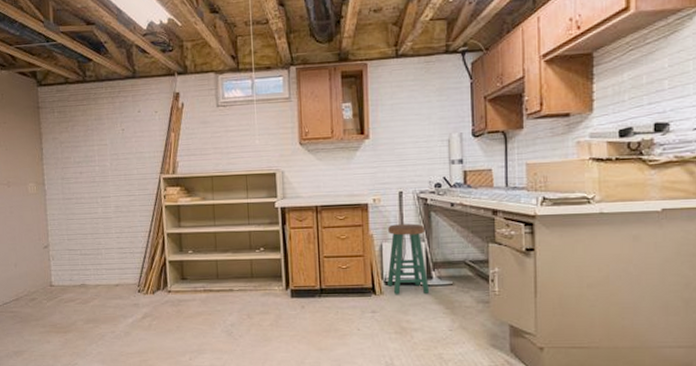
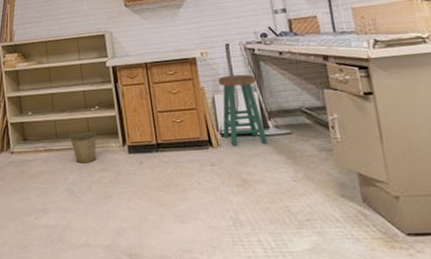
bucket: none [231,260,260,305] -> present [69,119,97,164]

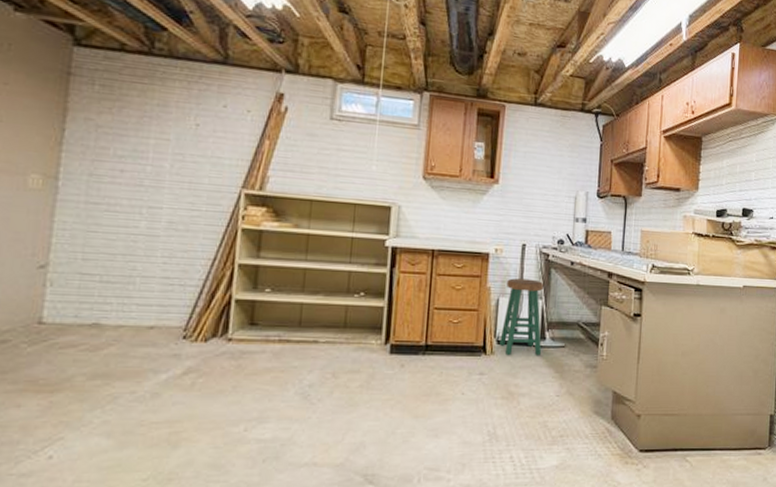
bucket: present [69,119,97,164] -> none [317,306,355,362]

